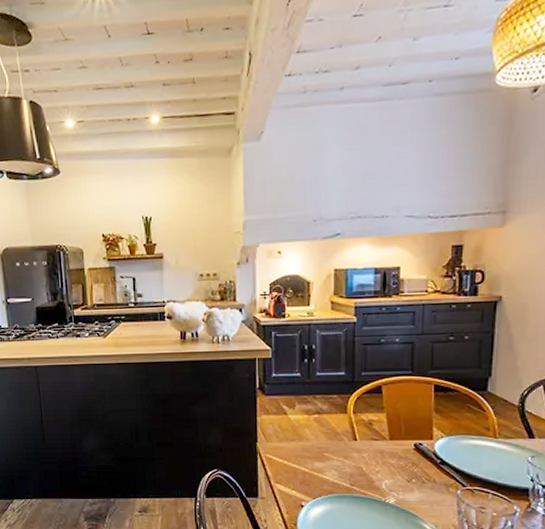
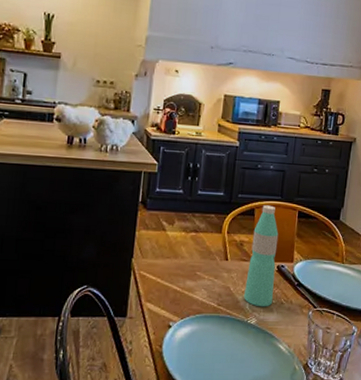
water bottle: none [379,381,413,487] -> present [244,205,279,307]

